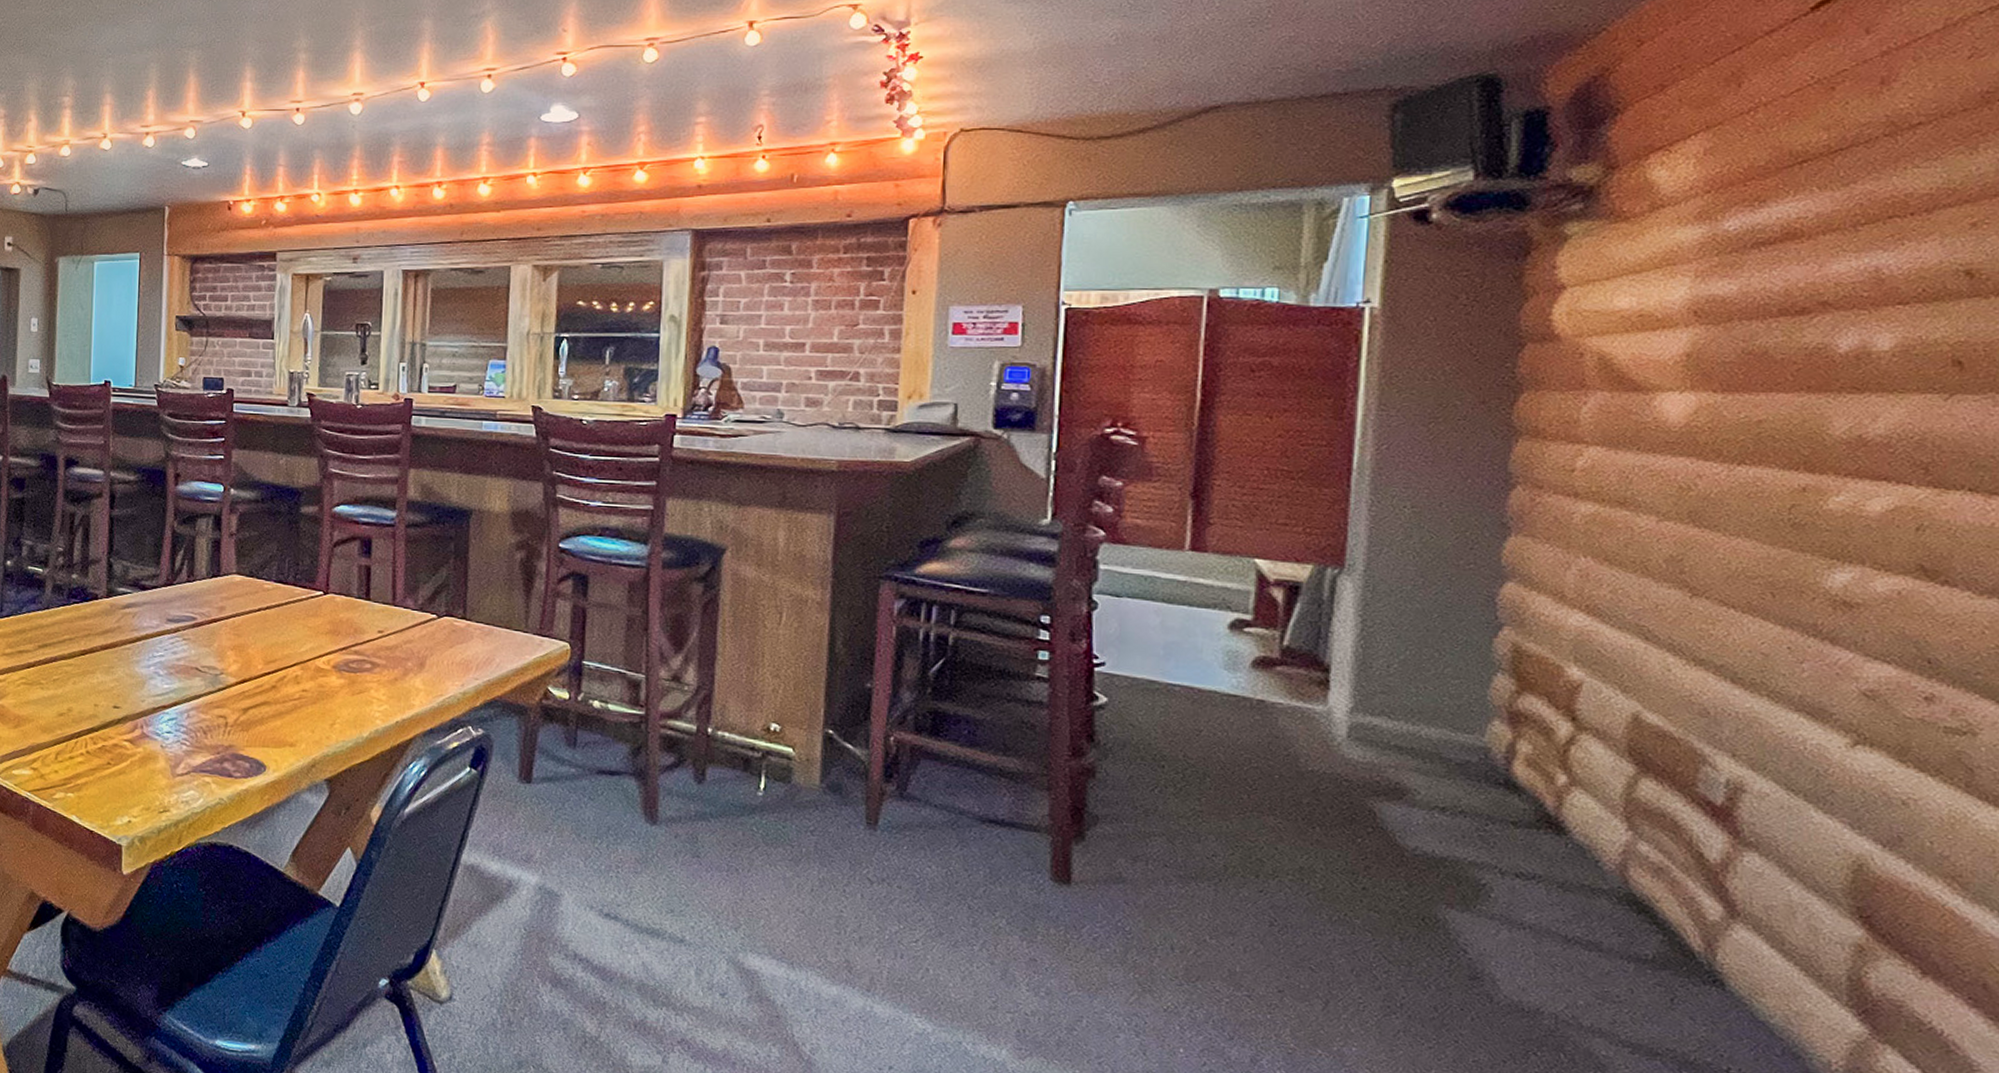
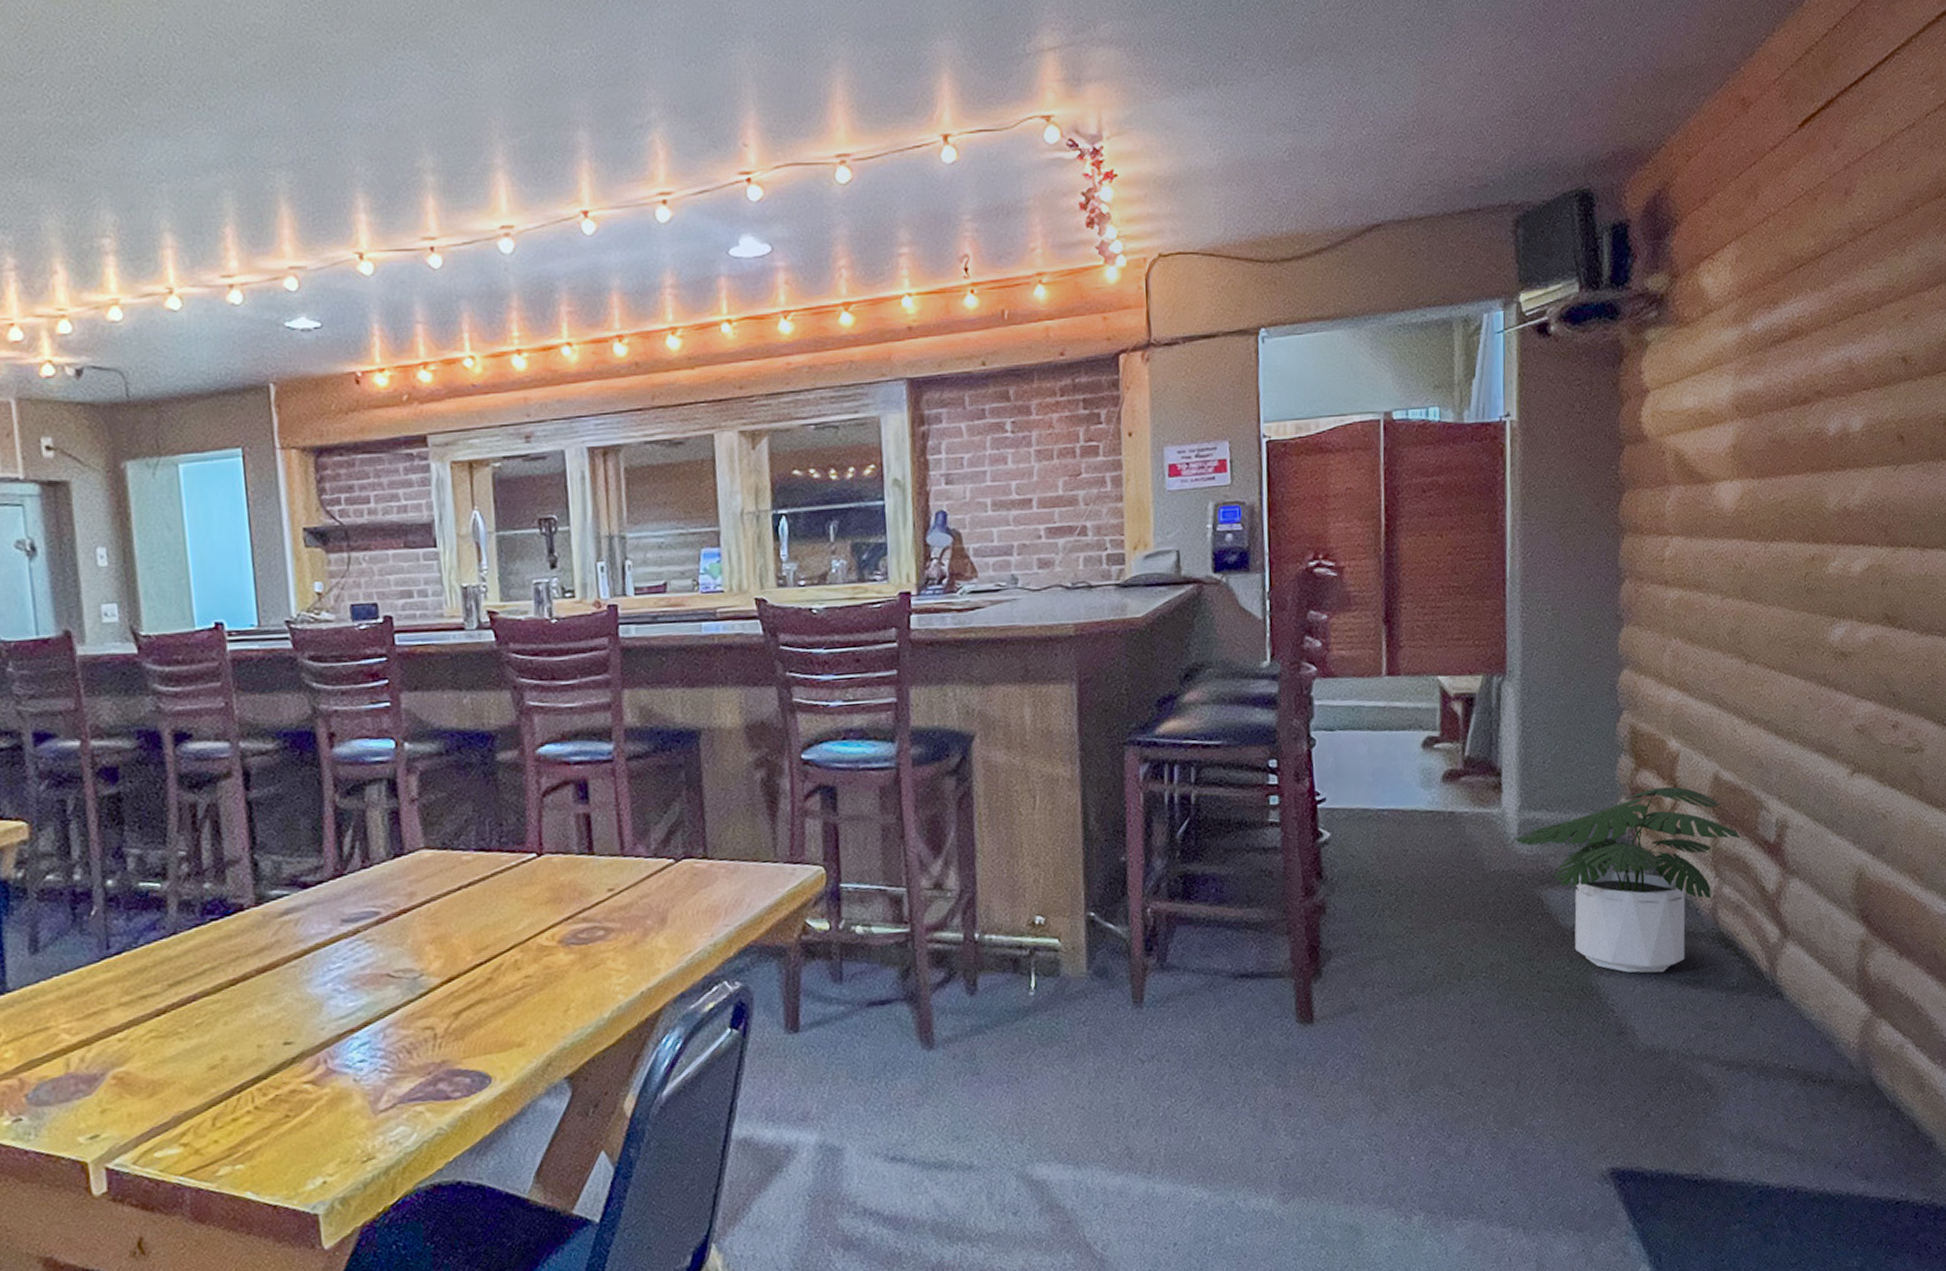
potted plant: none [1341,716,1668,923] -> present [1514,786,1740,973]

